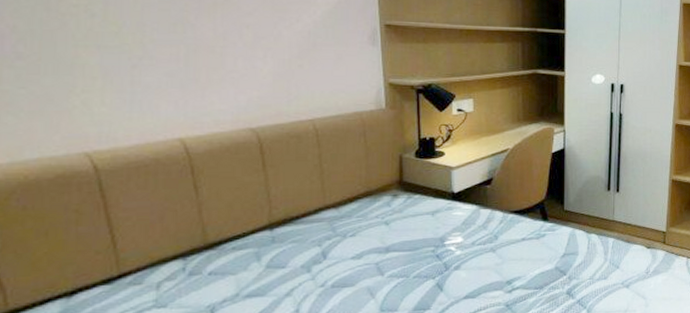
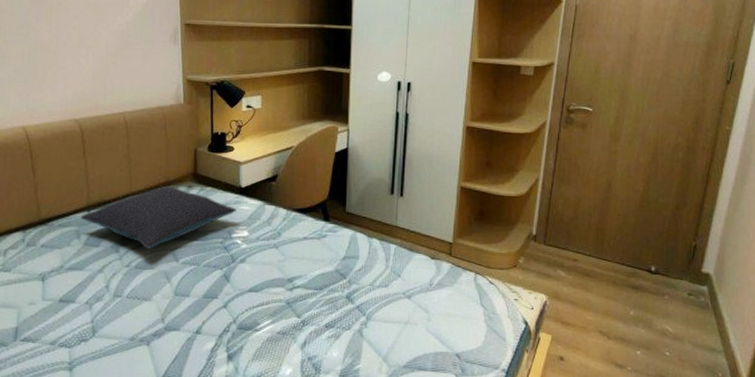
pillow: none [261,196,449,266] -> present [80,185,236,250]

